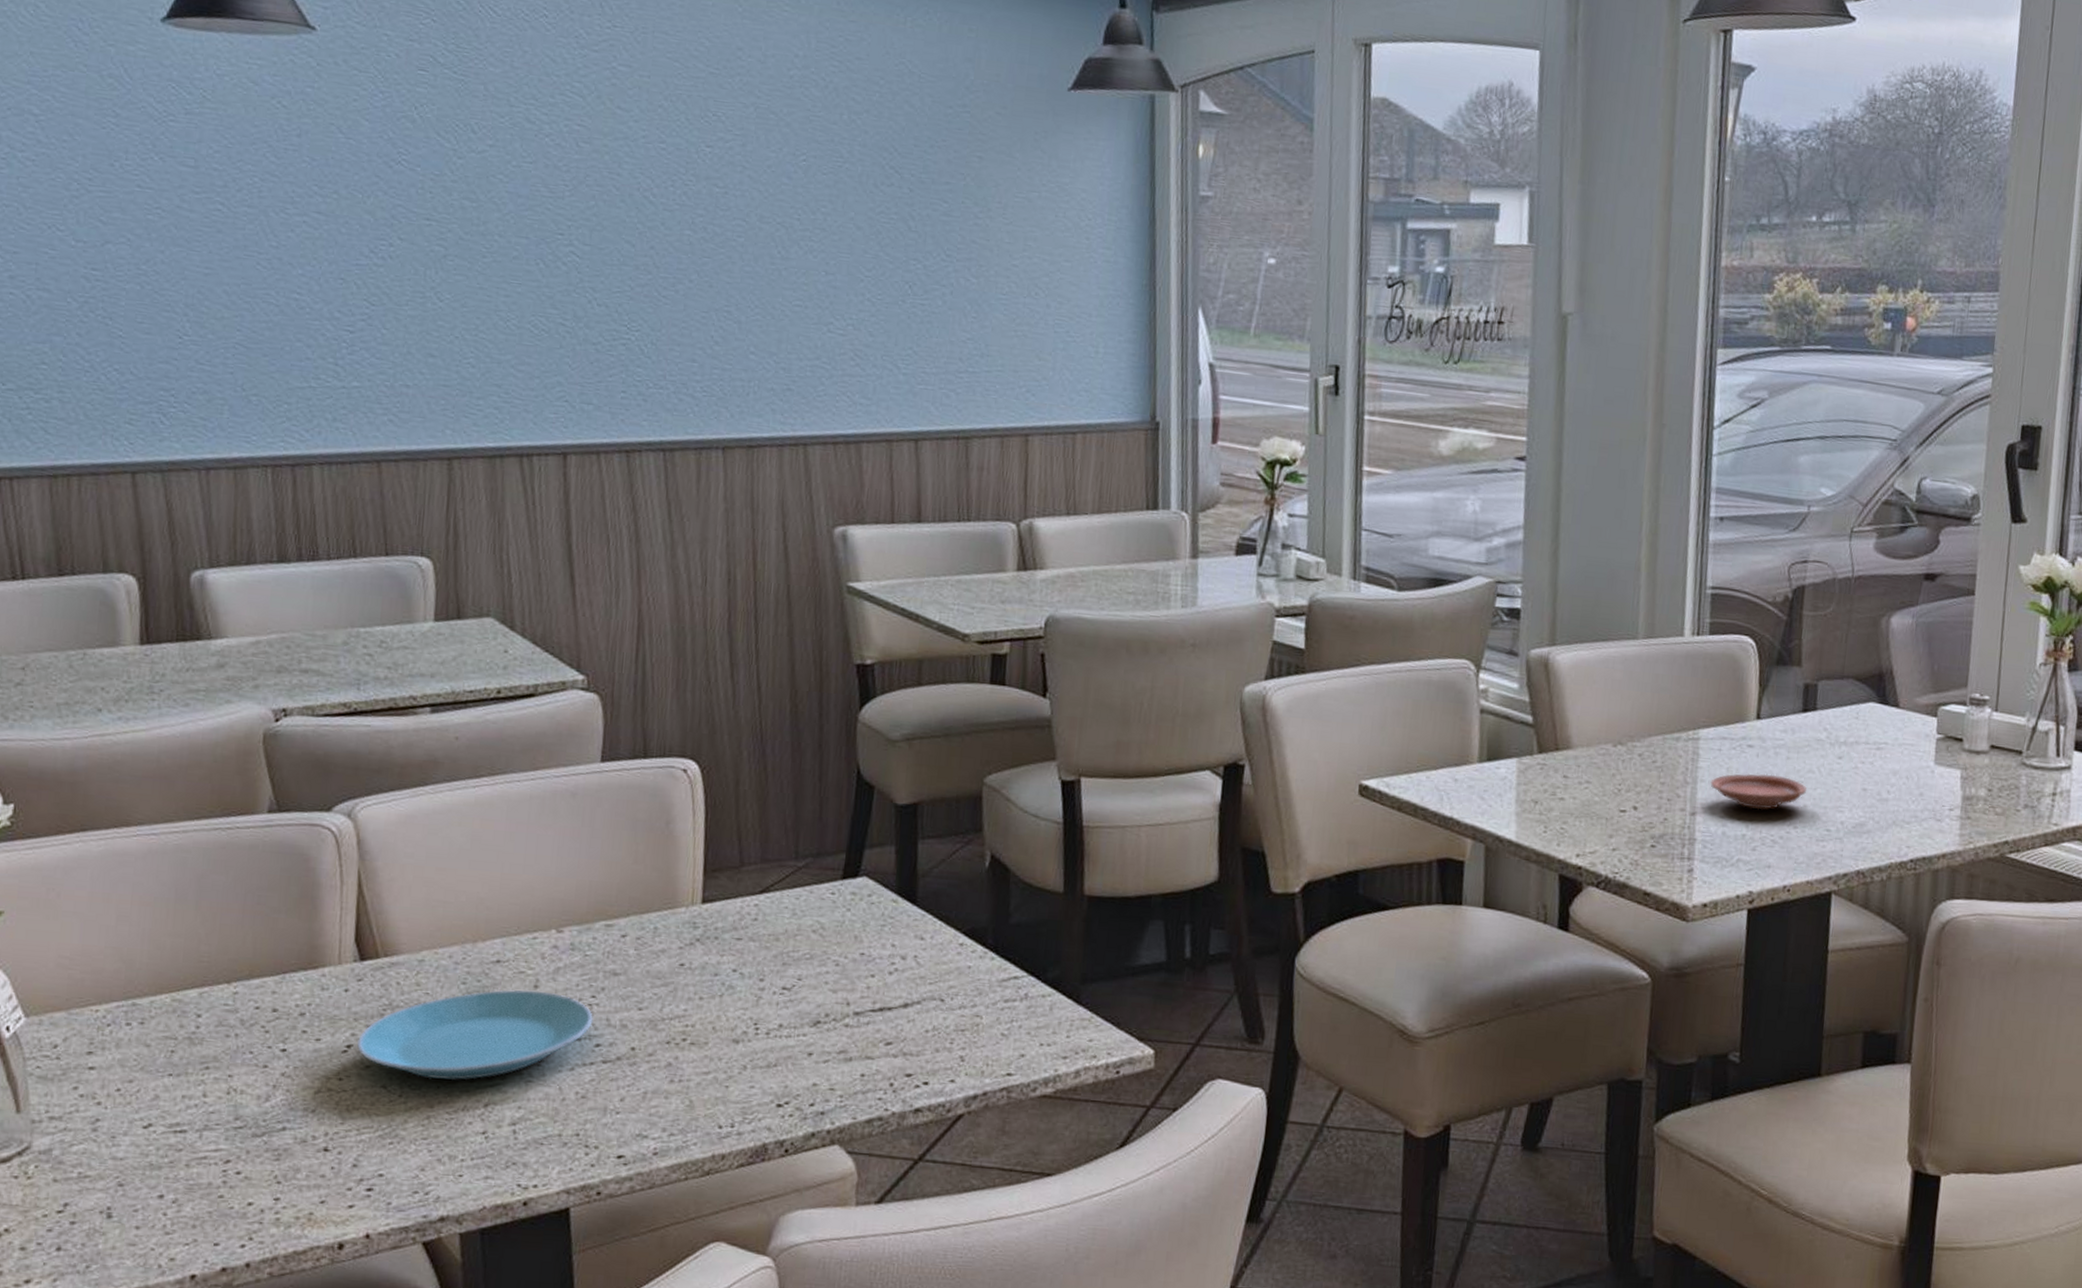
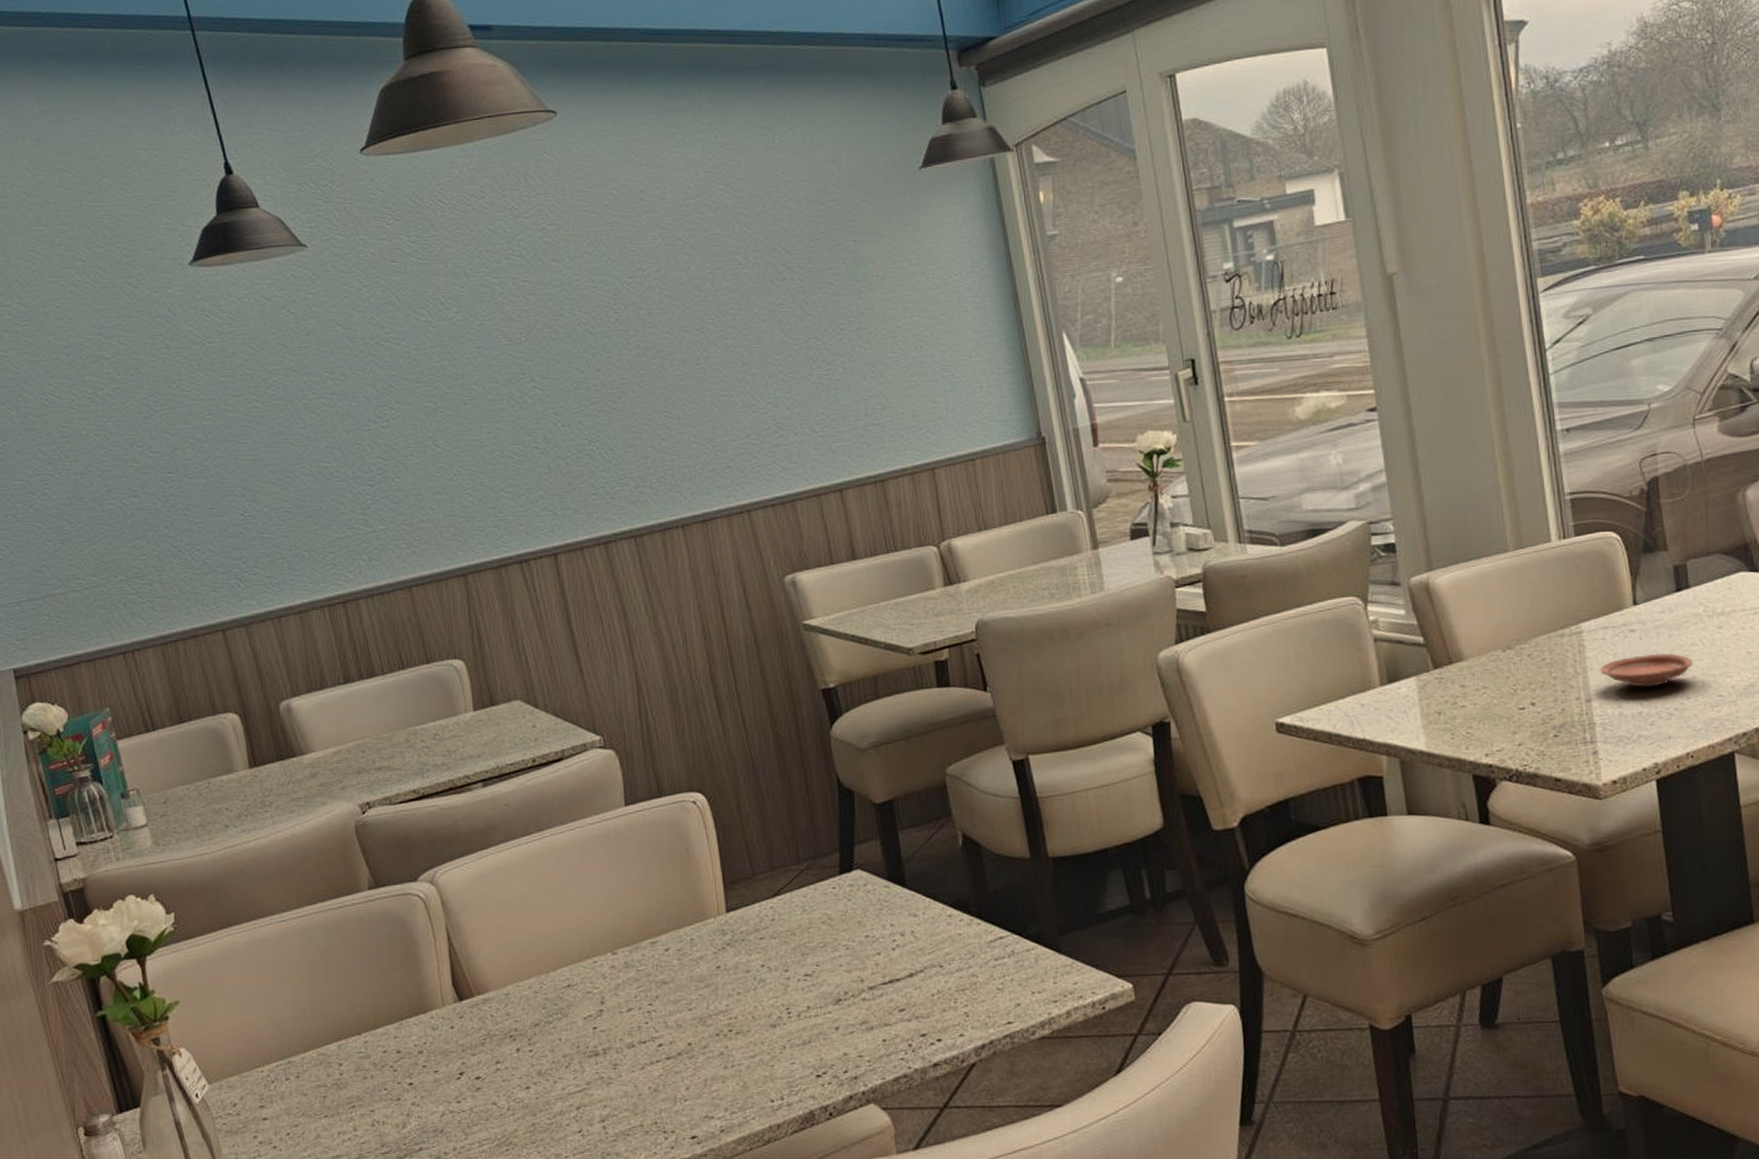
plate: present [357,989,593,1080] -> none [467,1006,653,1092]

